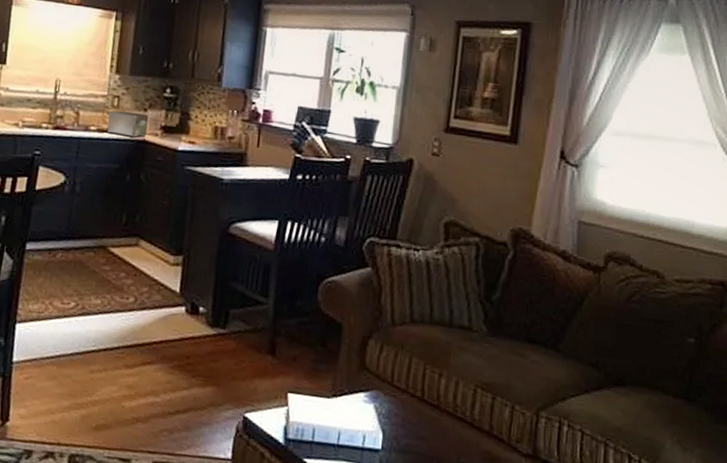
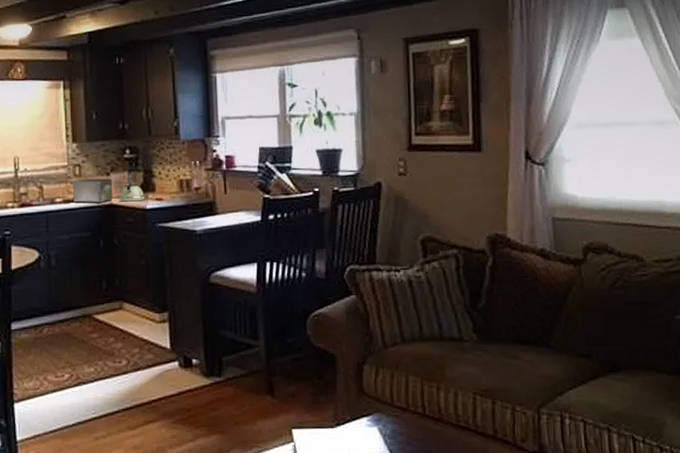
kettle: none [153,110,179,142] -> present [119,171,146,202]

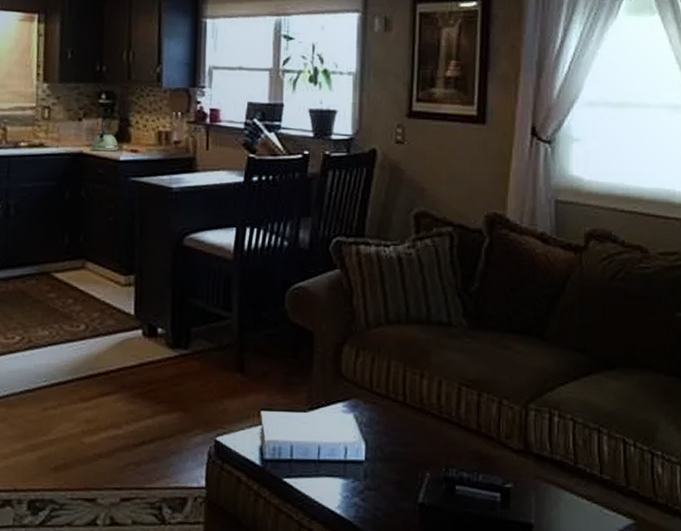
toaster: present [72,178,113,205] -> none [39,122,84,152]

